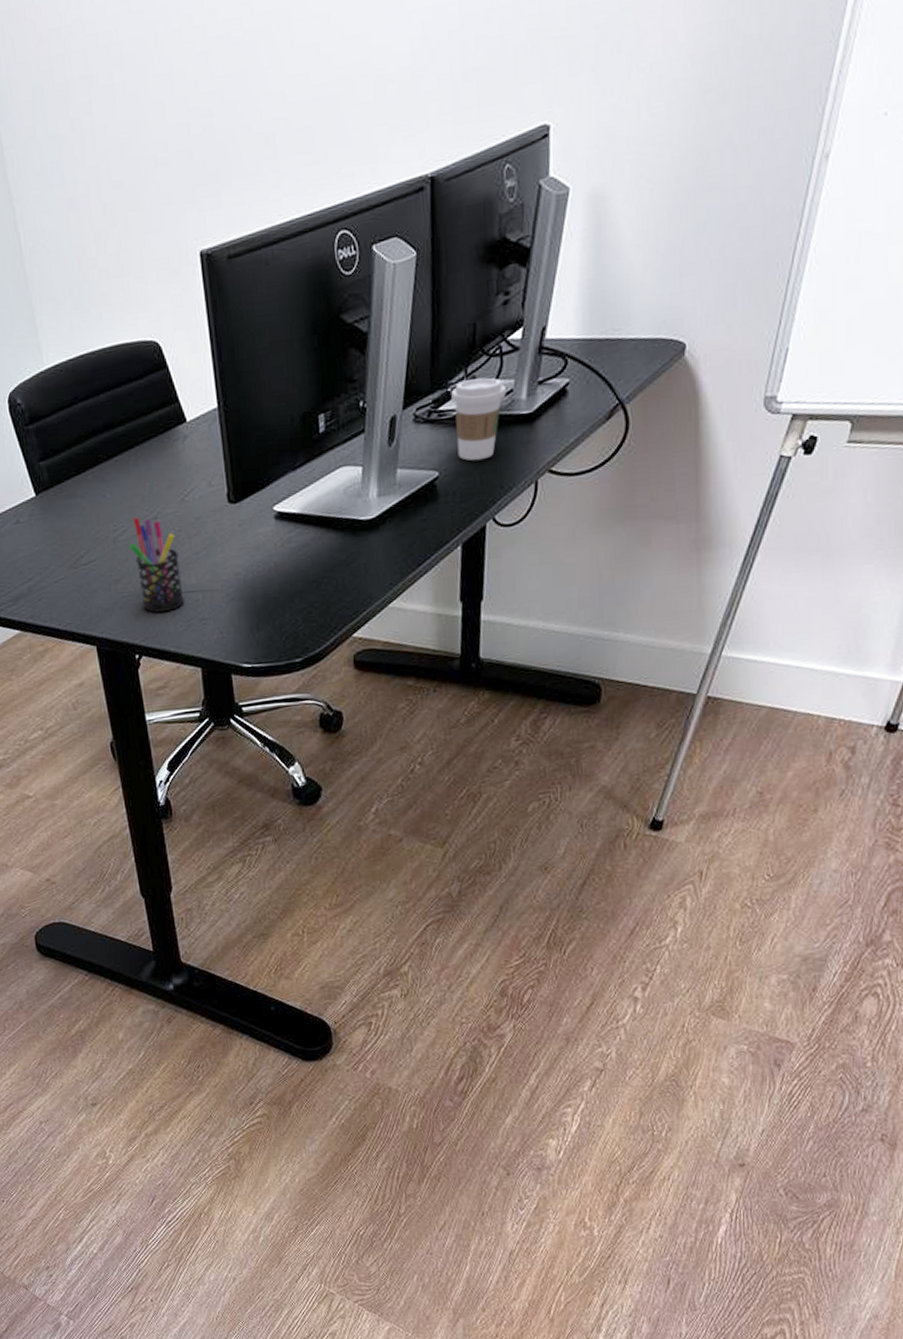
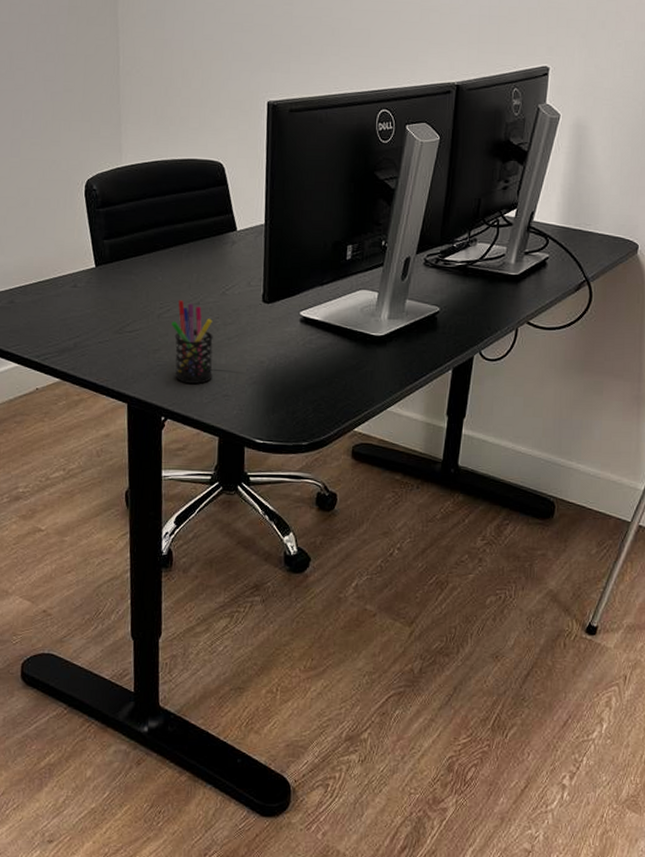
coffee cup: present [451,377,506,461] -> none [456,240,499,305]

